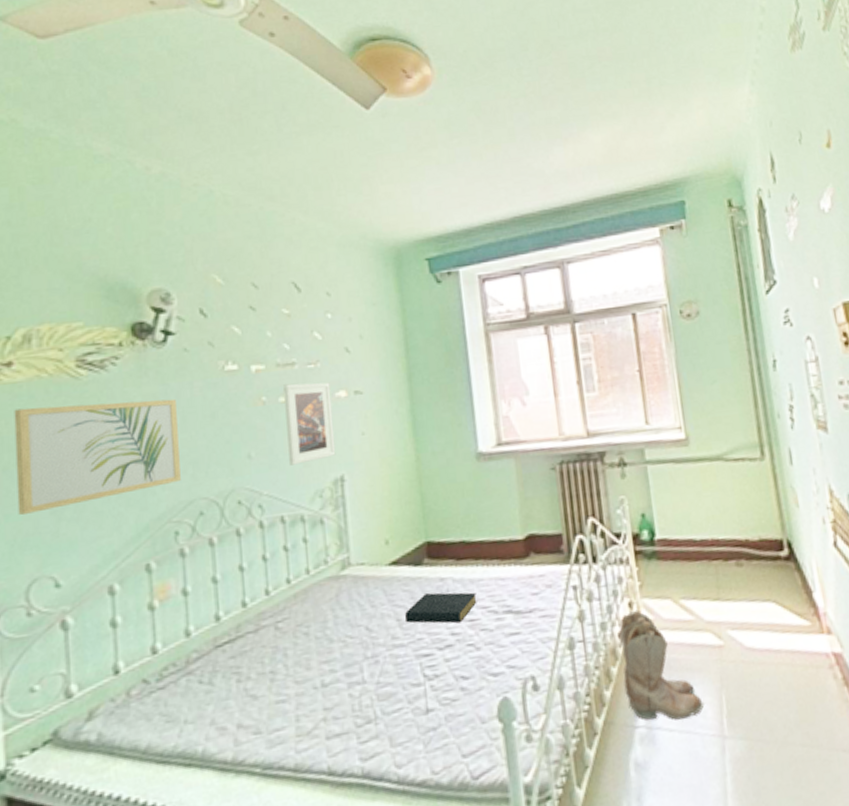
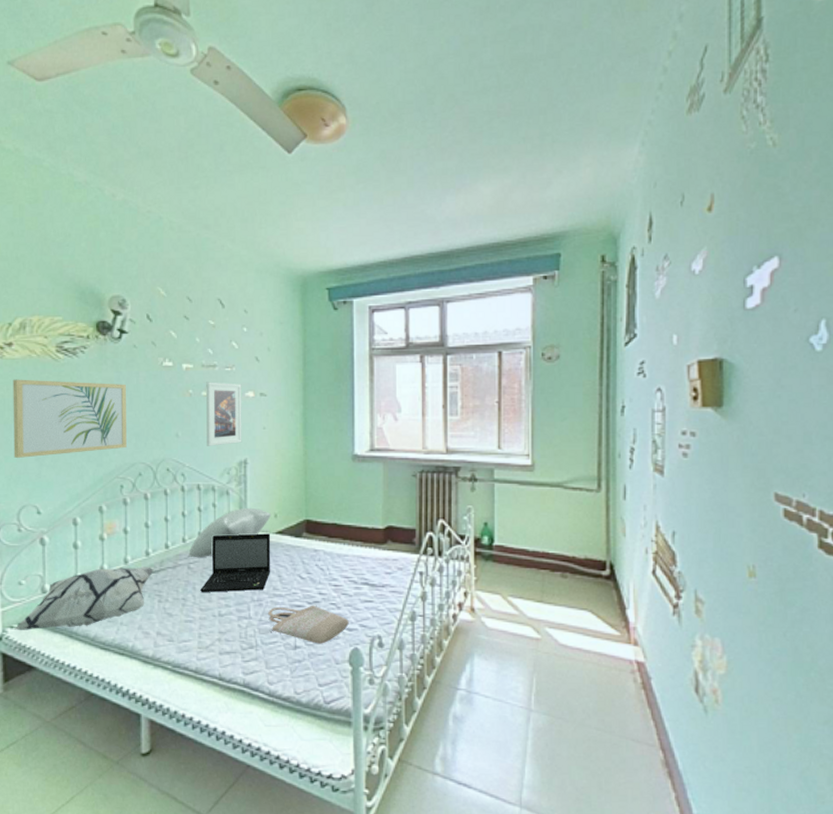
decorative pillow: none [24,637,228,760] -> present [14,567,154,630]
pillow: none [275,536,382,614] -> present [188,507,272,558]
laptop: none [294,566,386,659] -> present [200,533,271,592]
shopping bag: none [387,648,493,701] -> present [268,604,349,644]
hardback book: present [405,592,477,624] -> none [285,560,341,586]
boots: present [620,609,704,720] -> none [452,599,516,690]

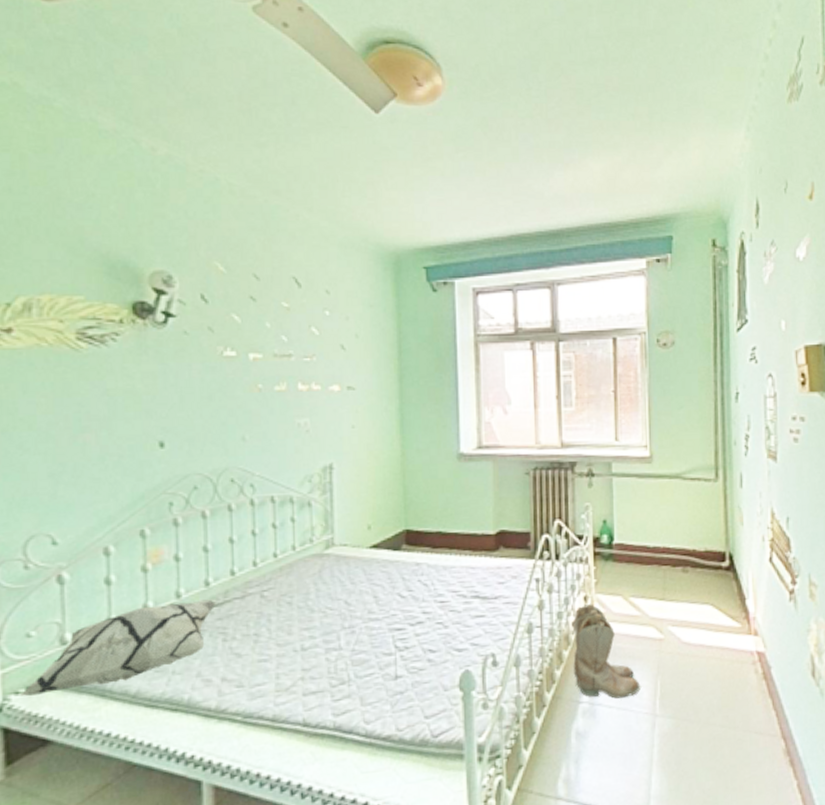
wall art: present [13,379,127,458] -> none [13,374,177,475]
pillow: present [188,507,272,558] -> none [261,520,365,584]
laptop: present [200,533,271,592] -> none [277,548,364,624]
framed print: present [206,382,242,446] -> none [280,374,327,450]
shopping bag: present [268,604,349,644] -> none [362,625,458,671]
boots: none [452,599,516,690] -> present [573,603,641,699]

